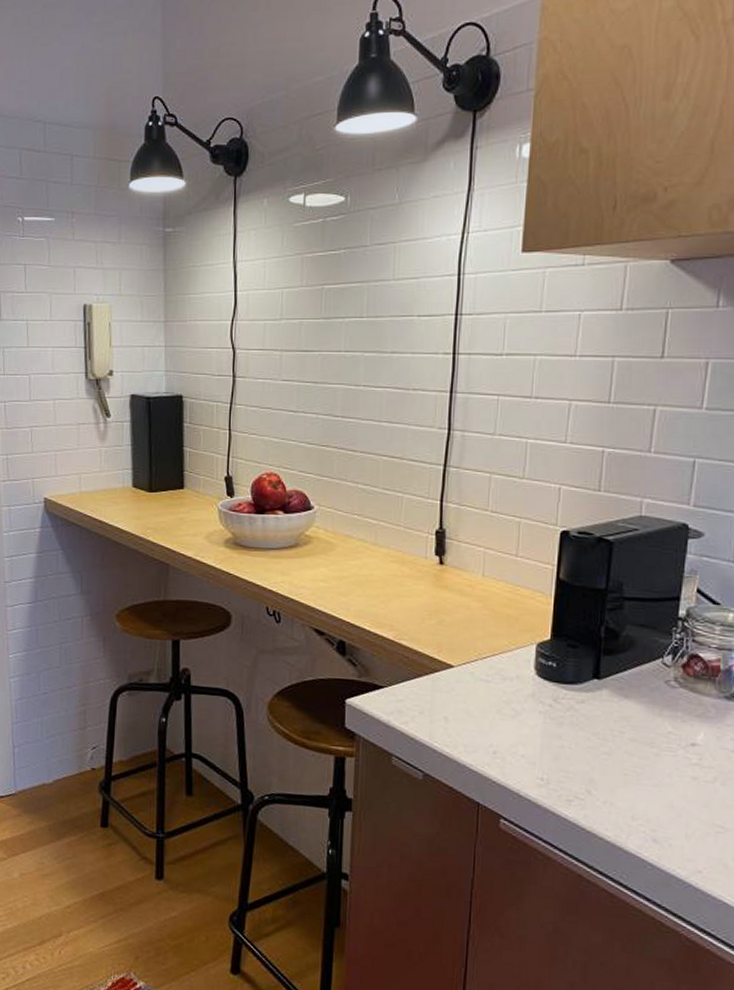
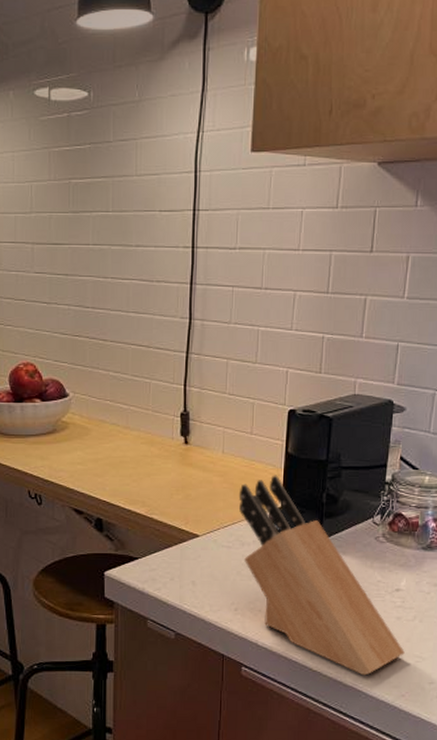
knife block: none [500,603,702,843] -> present [238,475,405,676]

